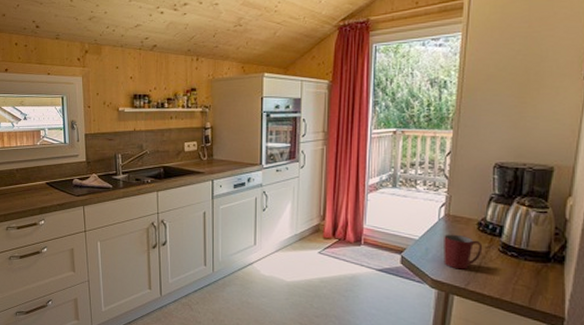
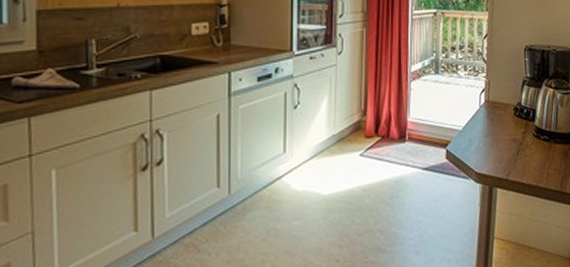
mug: present [444,234,483,270] -> none [485,121,520,159]

